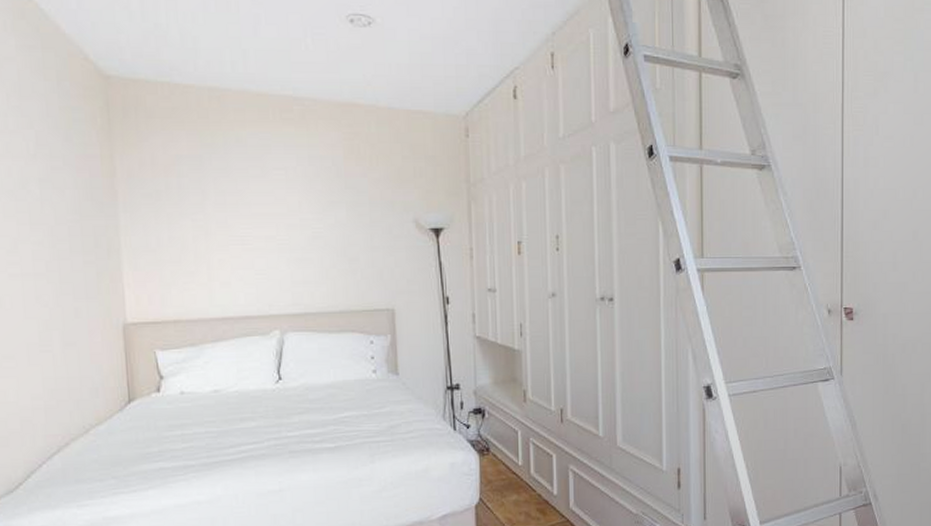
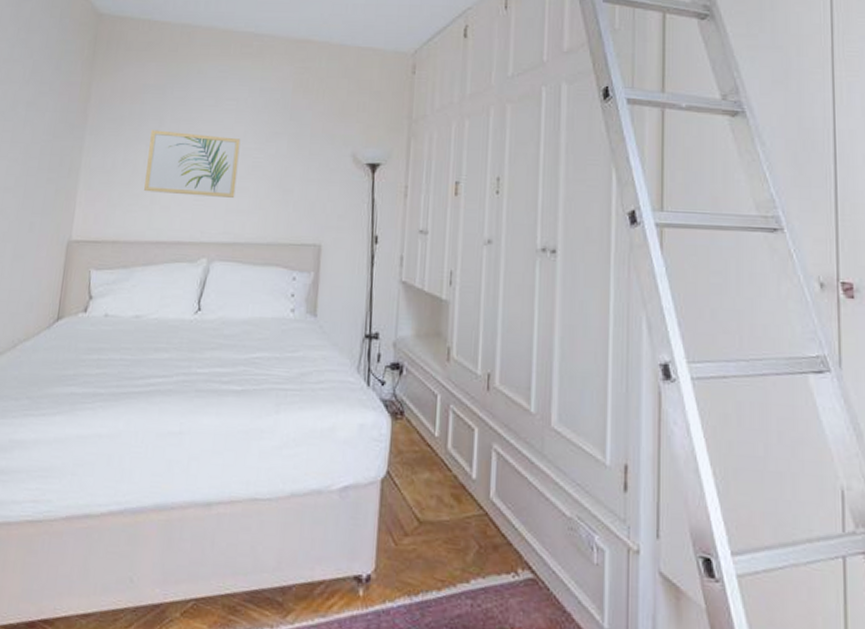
wall art: none [195,204,299,270] -> present [144,130,241,198]

